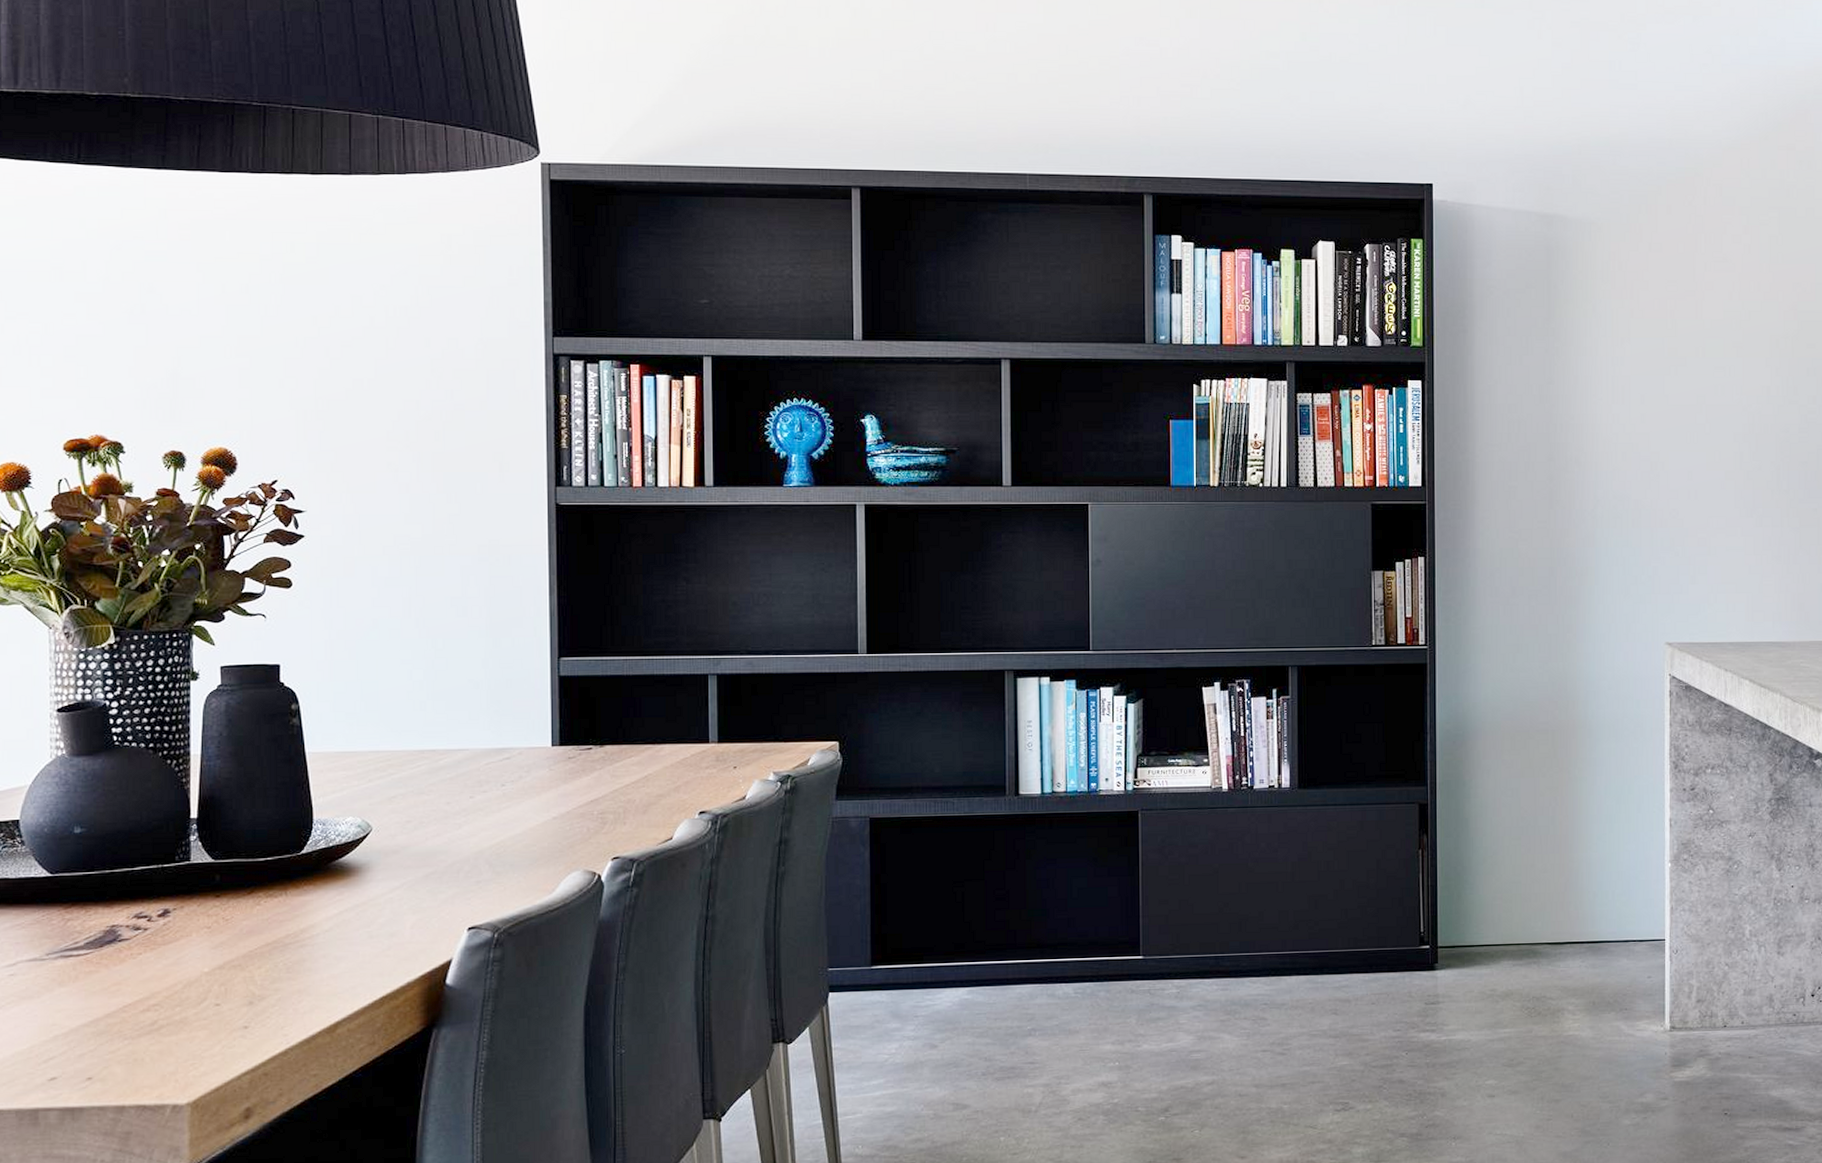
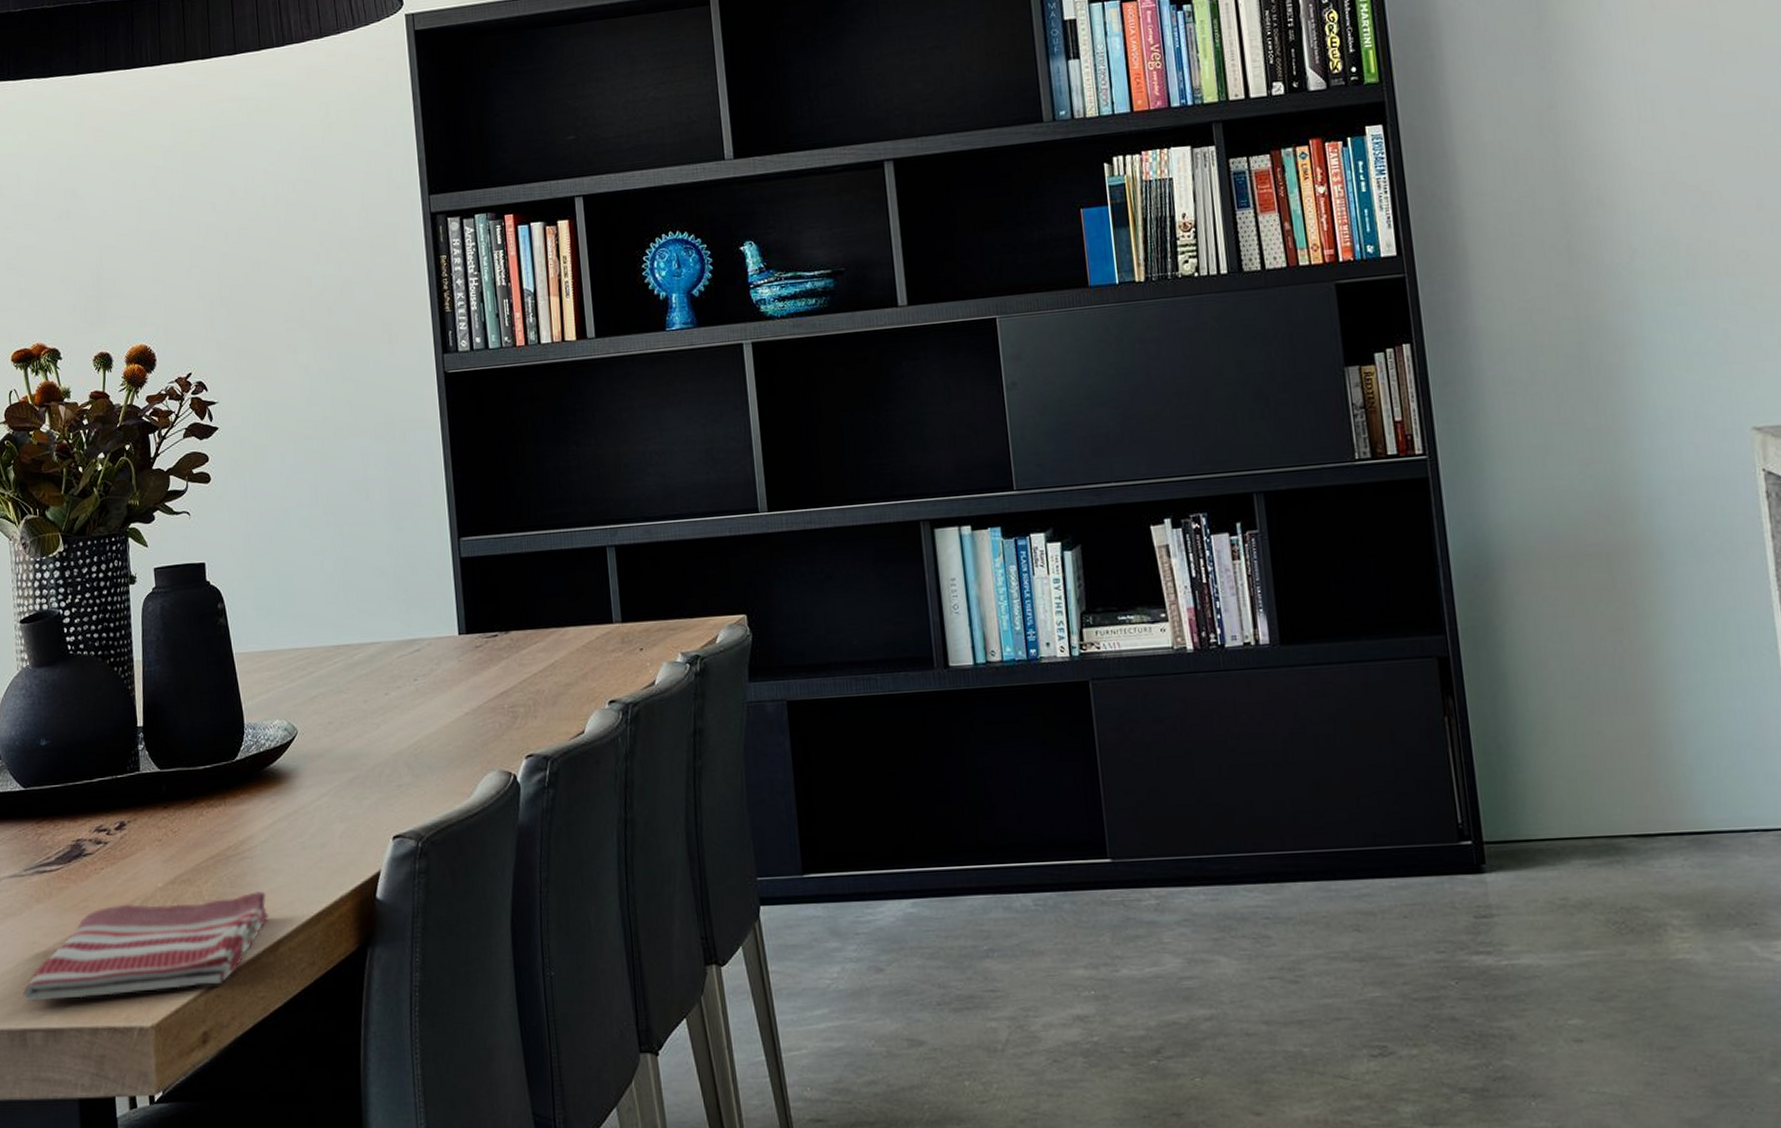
dish towel: none [37,977,328,1082] -> present [23,891,269,1002]

